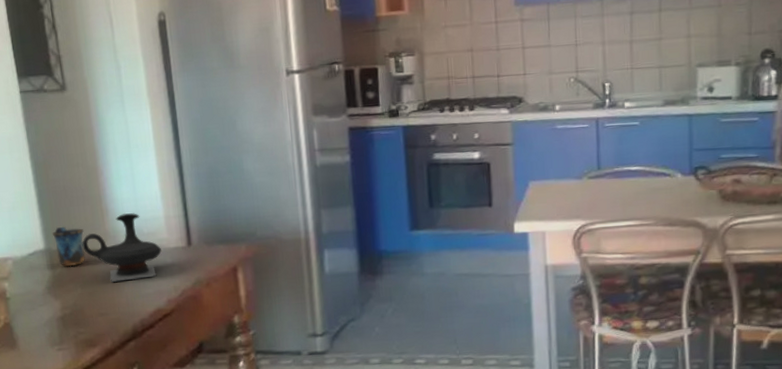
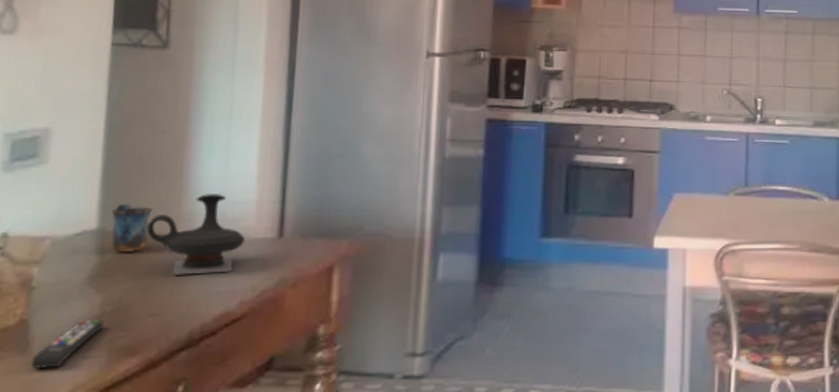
remote control: none [20,321,67,360] -> present [31,320,104,370]

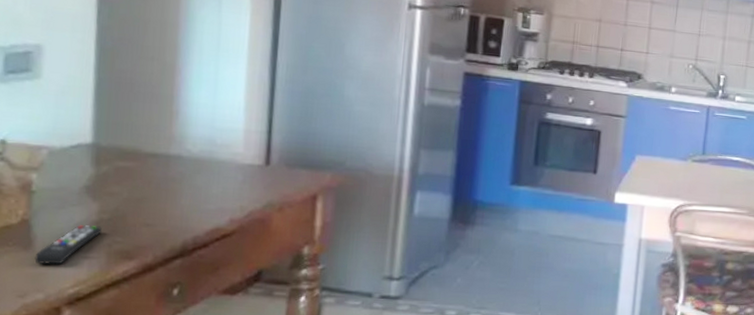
mug: present [111,203,152,253] -> none [104,122,145,167]
teapot: present [146,194,245,277] -> none [139,119,234,193]

